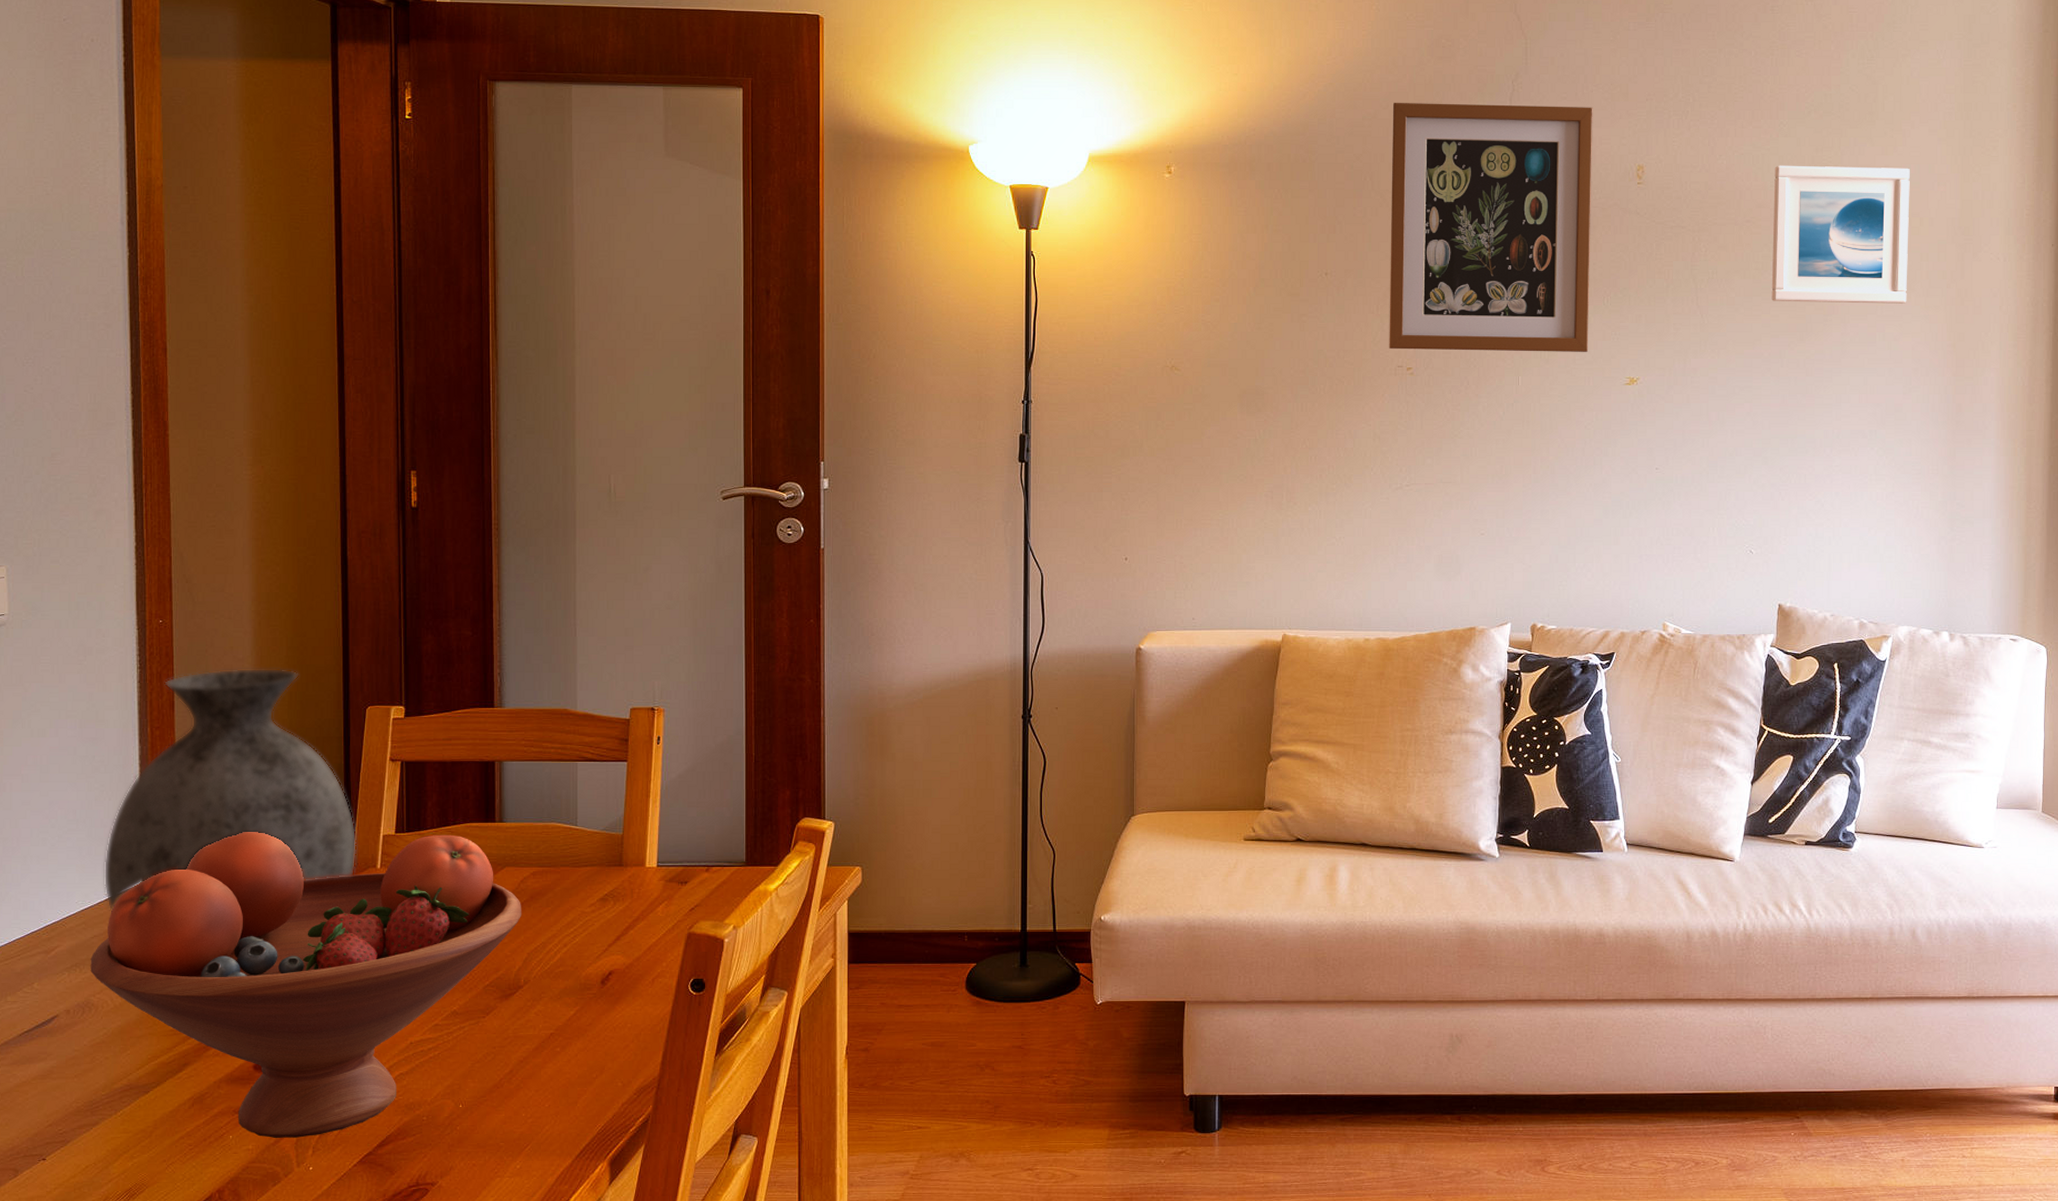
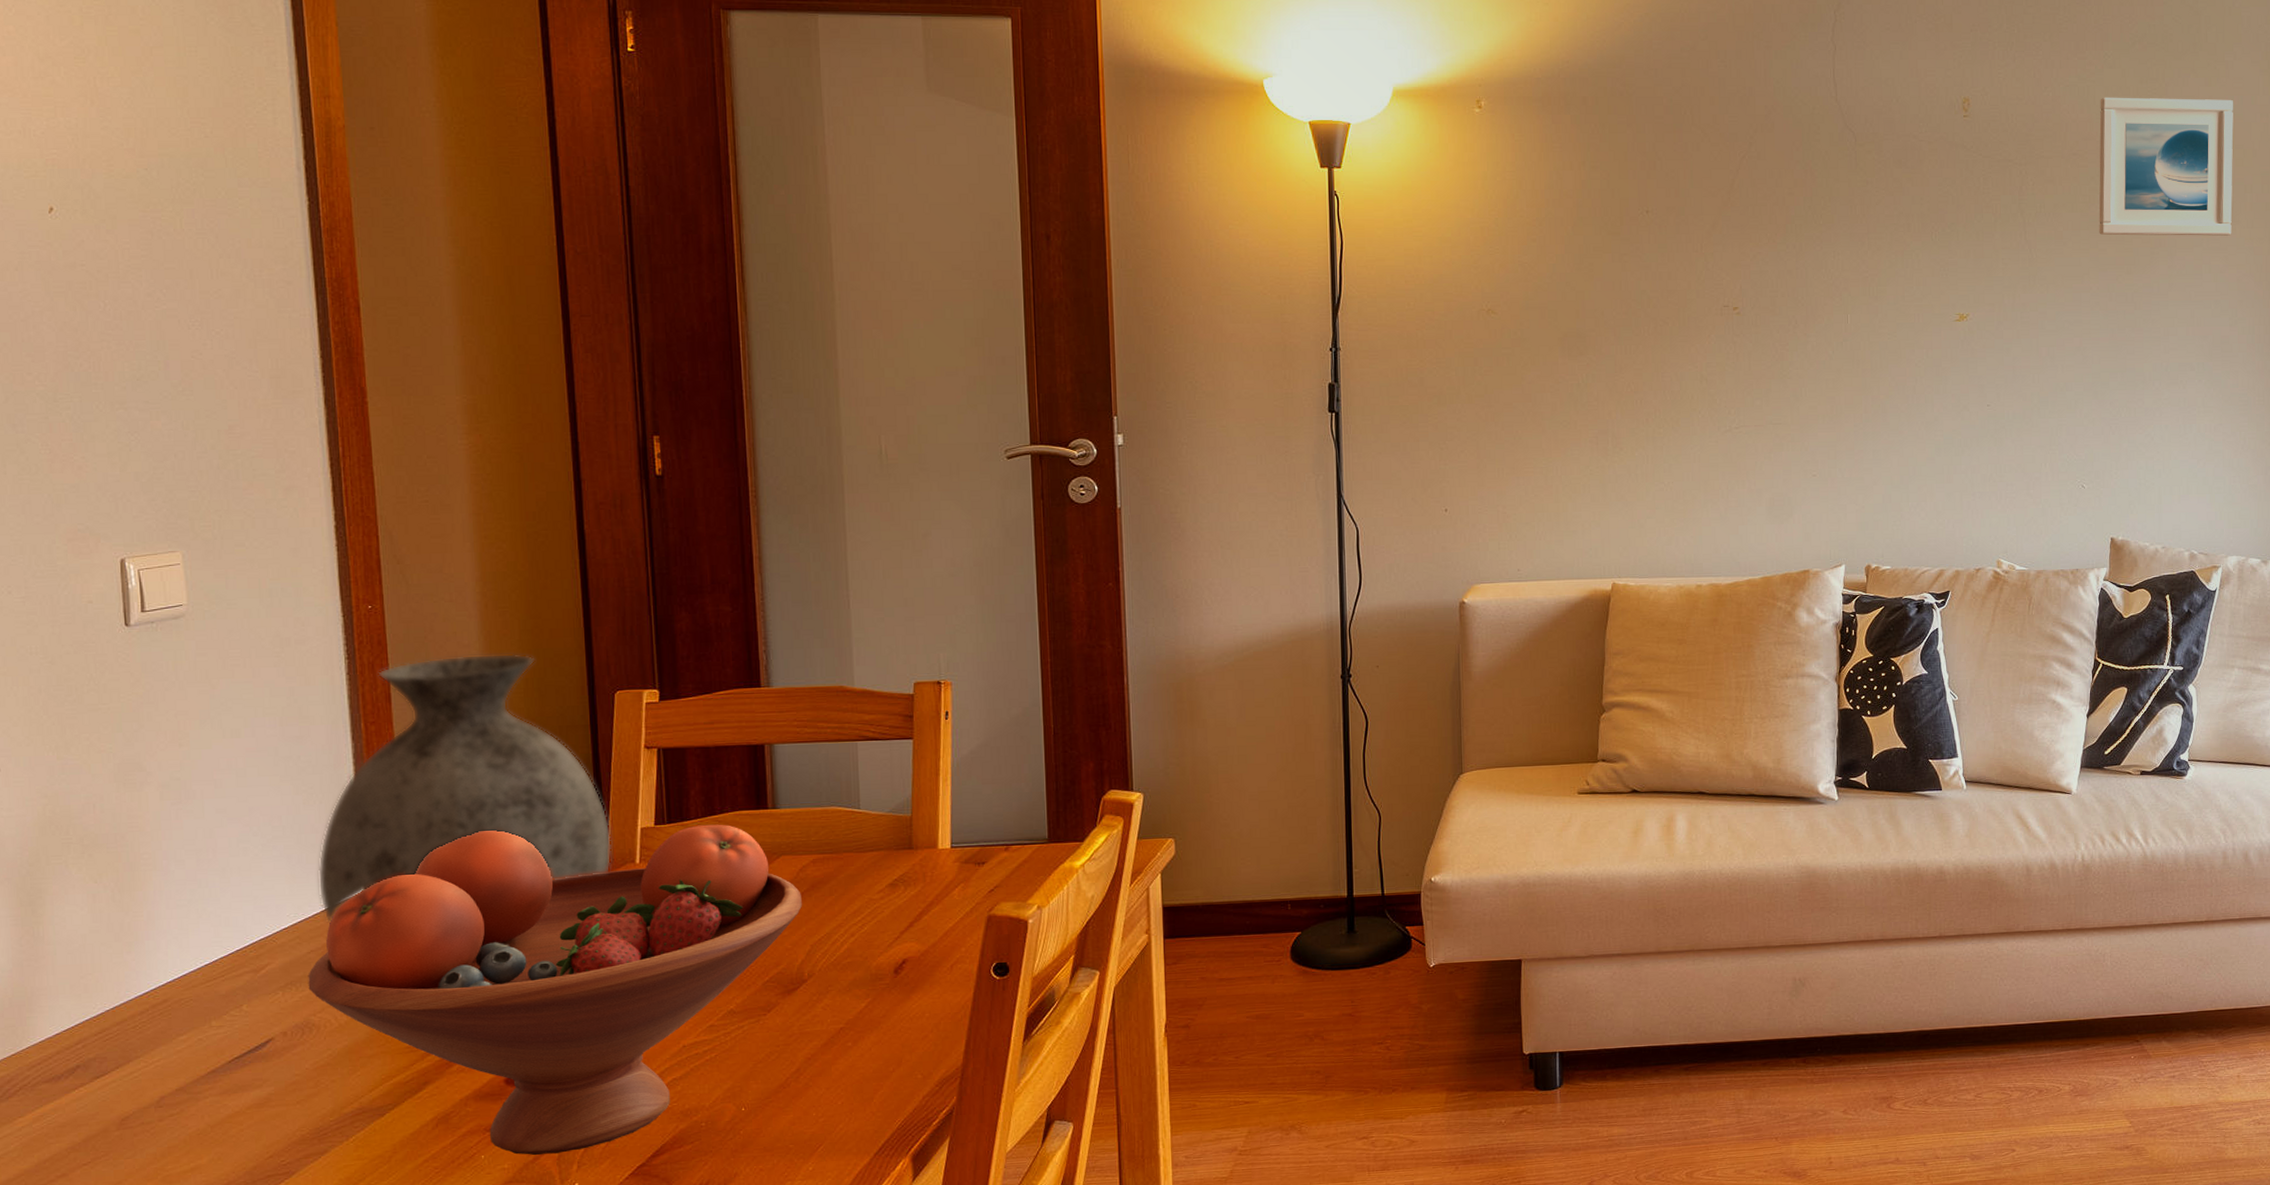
wall art: present [1389,102,1593,352] -> none [1711,33,1918,289]

